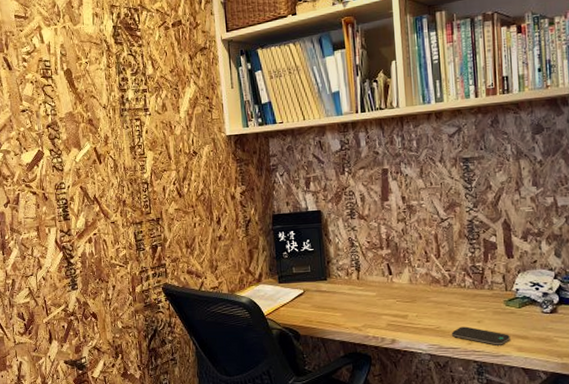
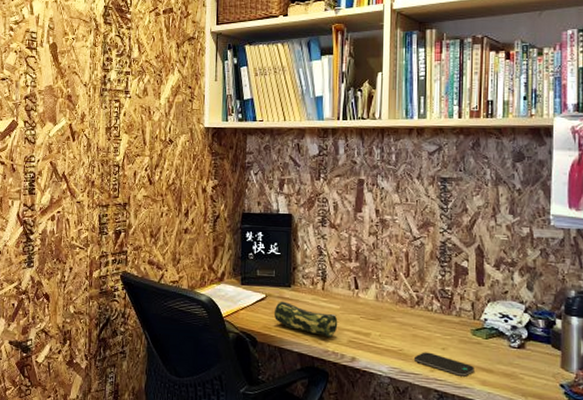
pencil case: none [314,294,376,323] -> present [275,301,338,338]

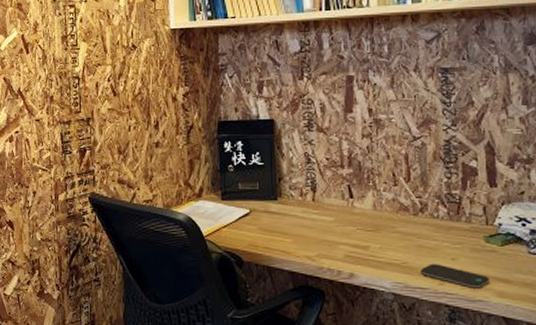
pencil case: present [275,301,338,338] -> none [261,215,332,253]

